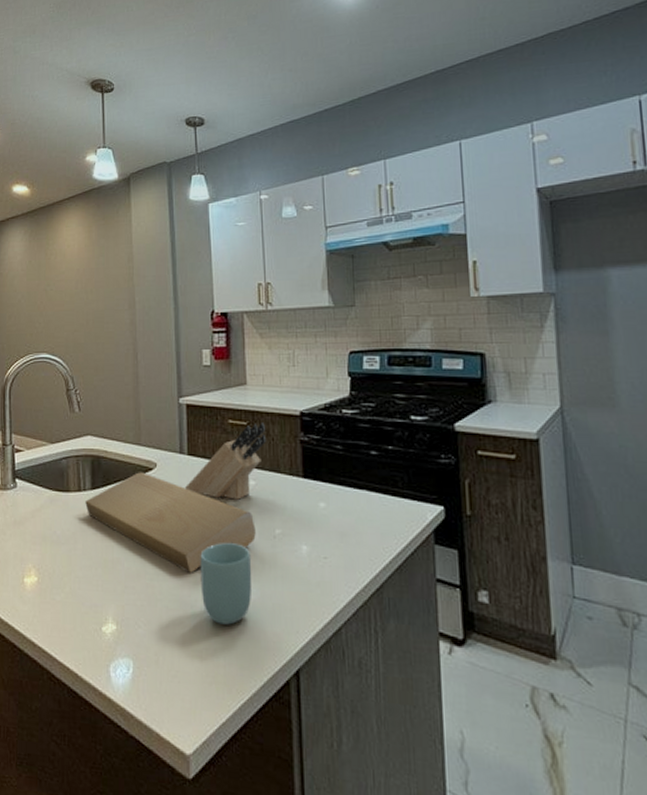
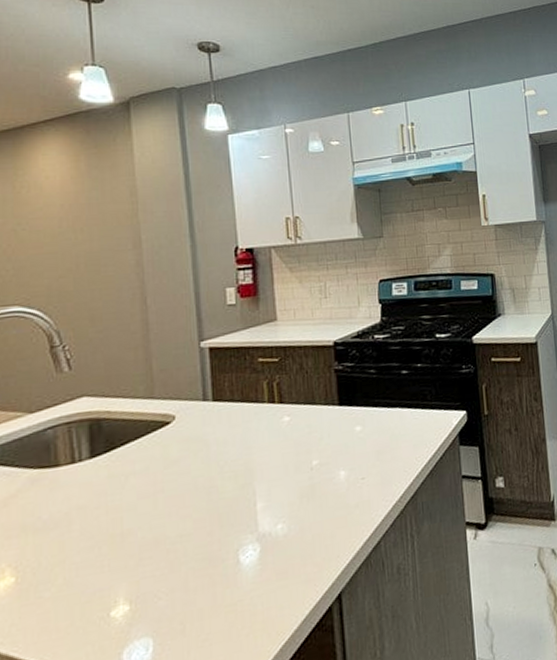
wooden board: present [85,472,256,573] -> none [82,428,292,526]
knife block: present [185,423,267,500] -> none [211,357,300,442]
cup: present [200,543,252,625] -> none [231,483,290,571]

